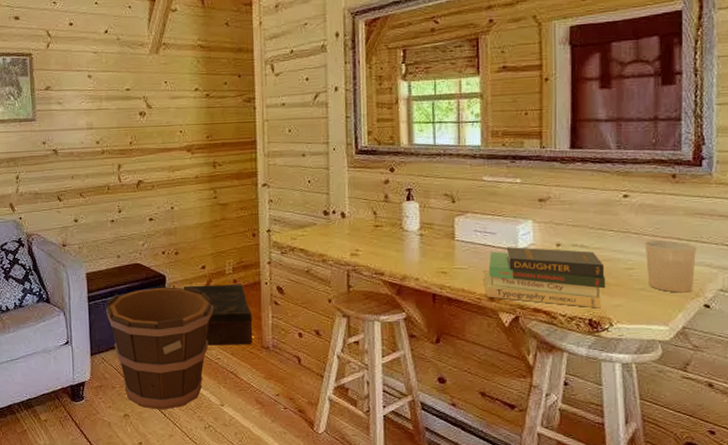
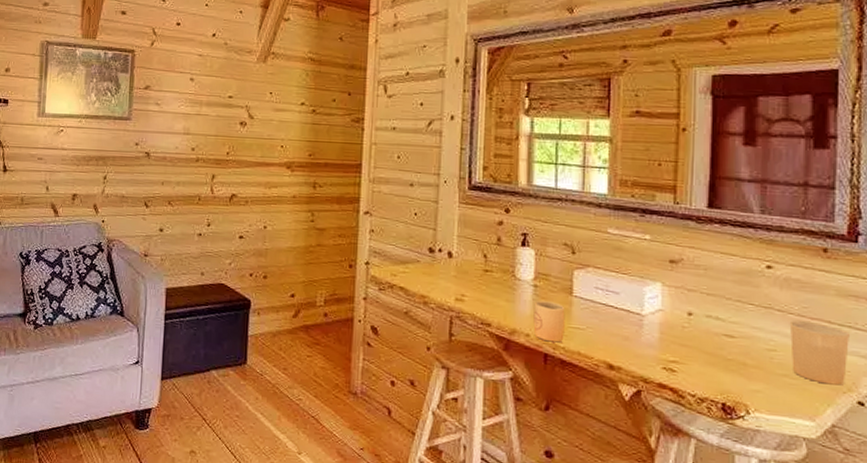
wooden bucket: present [106,285,214,410] -> none [183,312,300,451]
suitcase: present [183,284,253,345] -> none [268,314,342,388]
mug: none [421,247,450,283] -> present [533,301,565,343]
books: present [483,247,606,308] -> none [602,310,744,392]

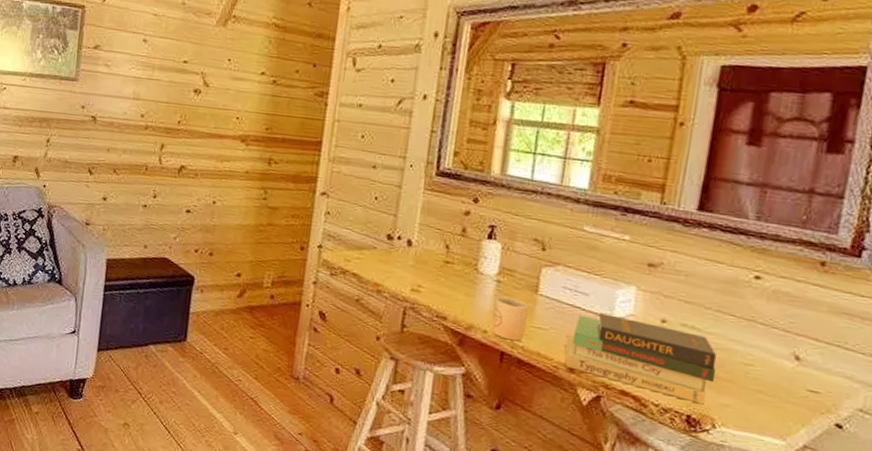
books: none [602,310,744,392] -> present [564,313,718,405]
candle holder: present [789,320,849,386] -> none [768,335,837,406]

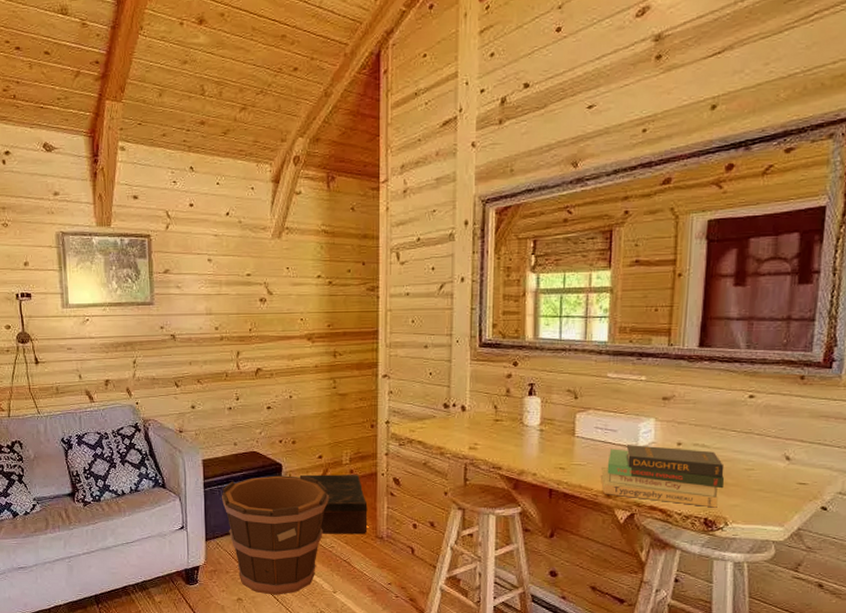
wooden bucket: none [122,287,243,427] -> present [222,474,329,595]
suitcase: none [212,292,286,372] -> present [299,474,368,535]
mug: present [492,297,529,342] -> none [539,443,568,479]

